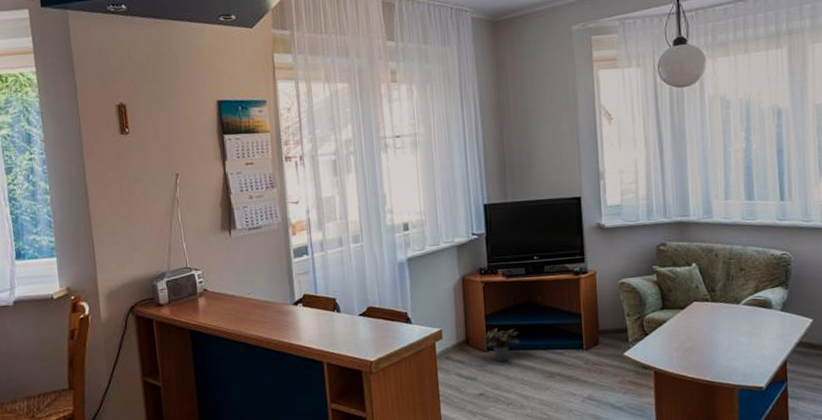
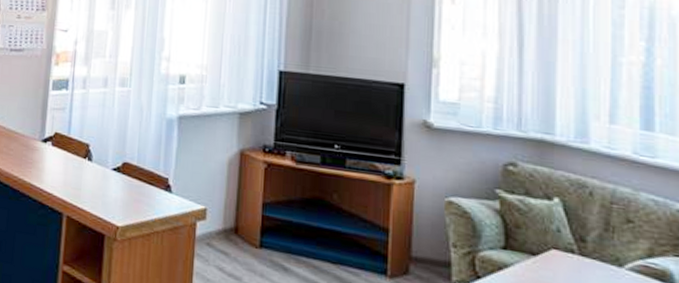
potted plant: present [479,328,520,362] -> none [251,222,304,266]

